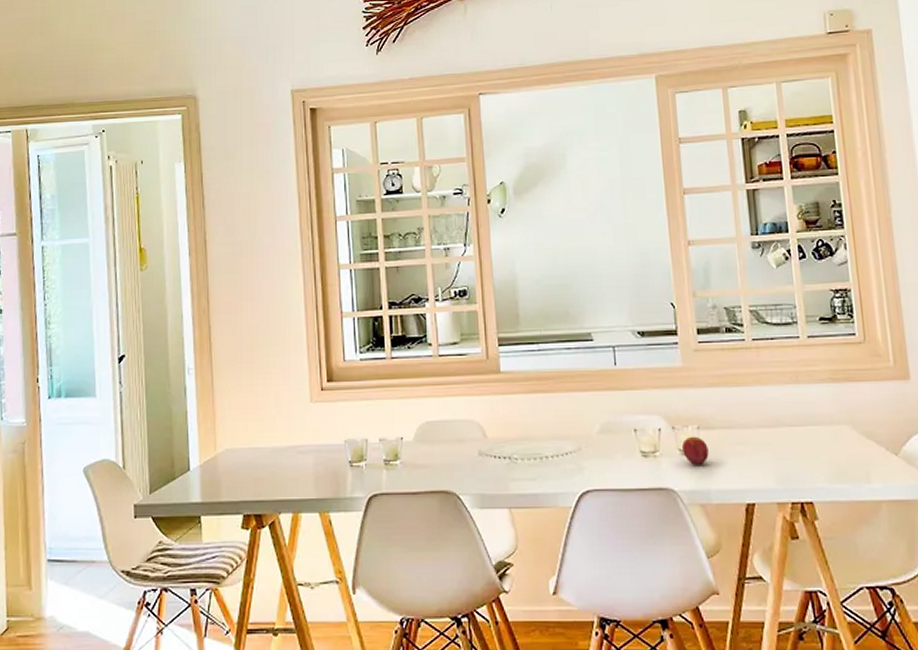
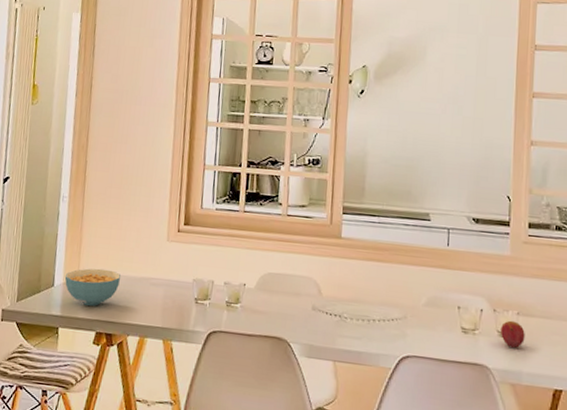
cereal bowl: none [201,443,263,486] -> present [64,268,121,306]

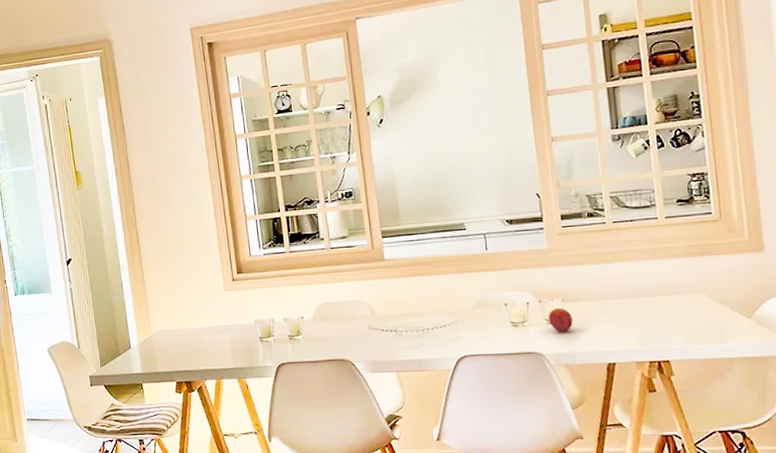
cereal bowl: present [64,268,121,306] -> none [139,325,189,360]

